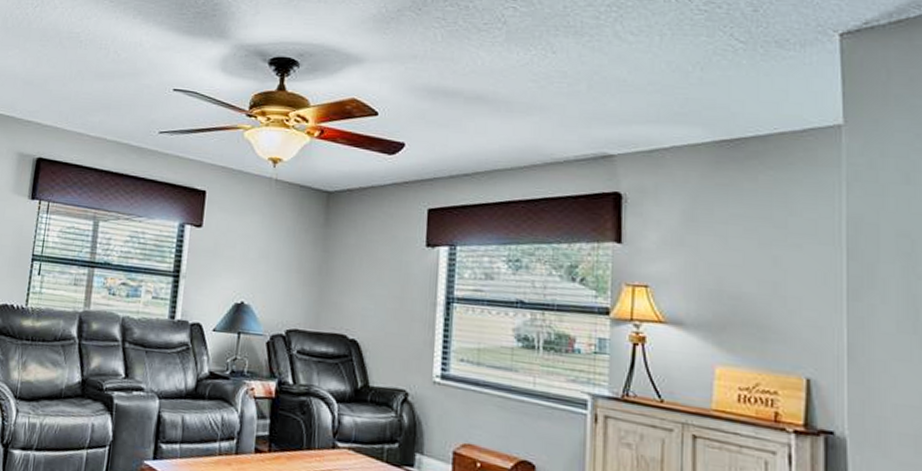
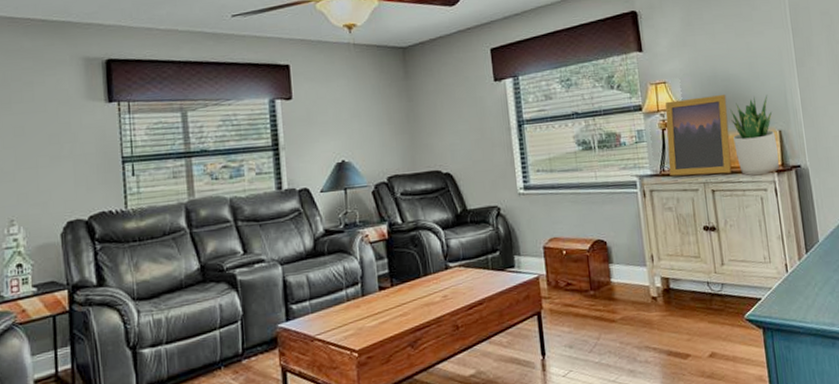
picture frame: none [635,310,732,420] -> present [665,95,733,177]
planter: none [735,326,802,433] -> present [730,95,780,176]

